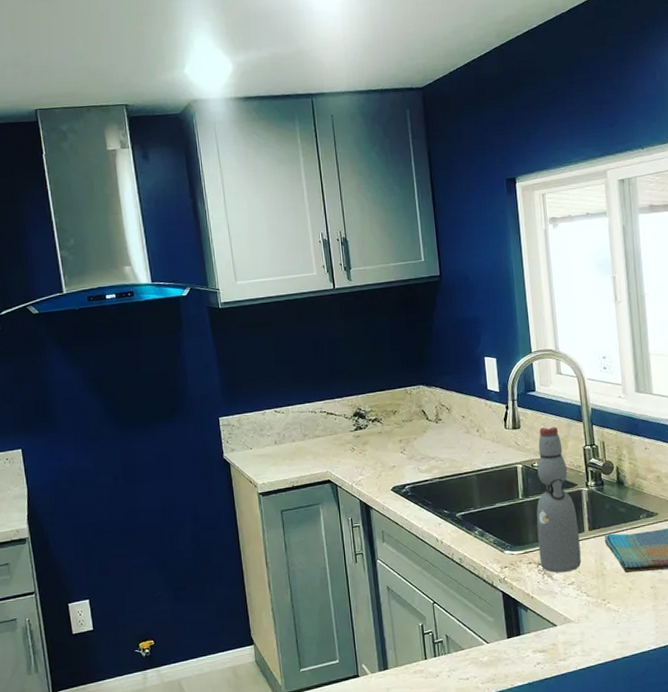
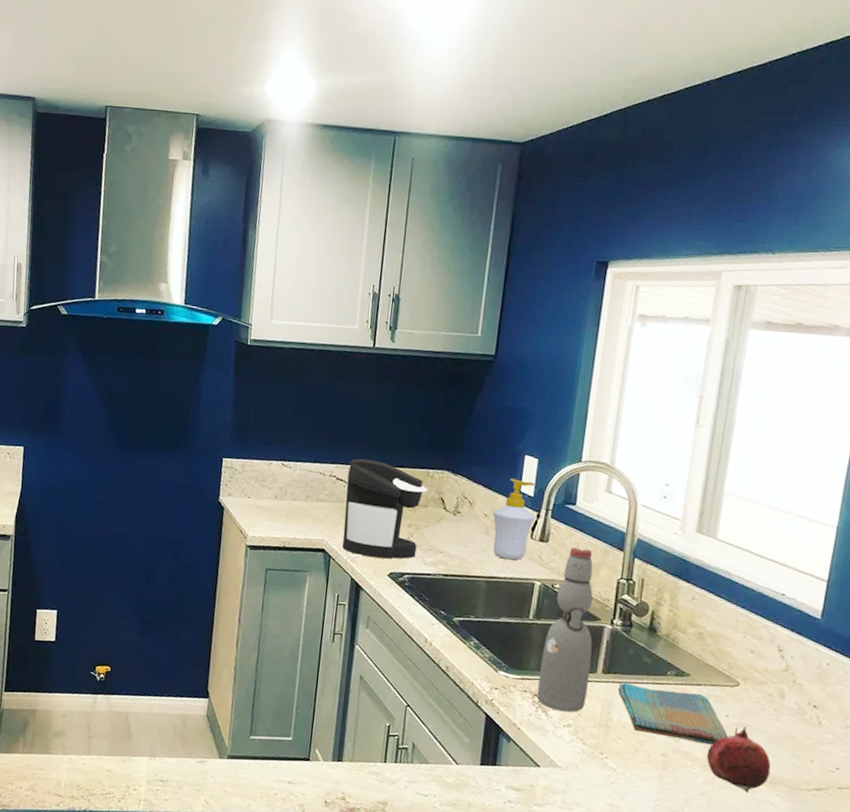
coffee maker: none [335,389,412,478] -> present [342,458,428,559]
soap bottle: none [468,379,505,452] -> present [492,478,536,560]

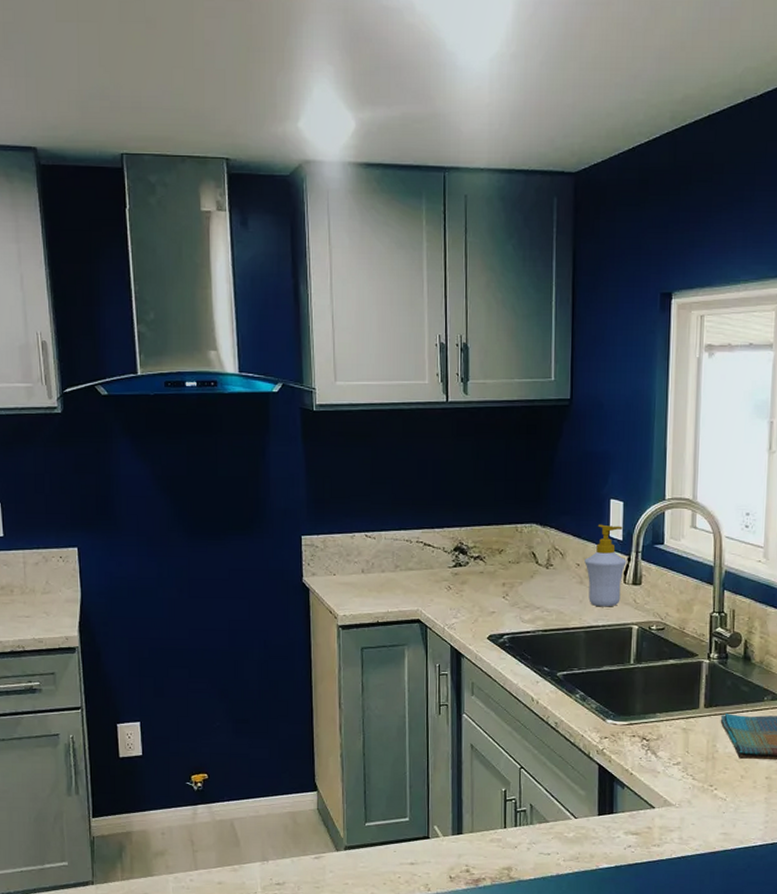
coffee maker: present [342,458,428,559] -> none [435,520,518,621]
bottle: present [536,547,593,713] -> none [645,587,693,751]

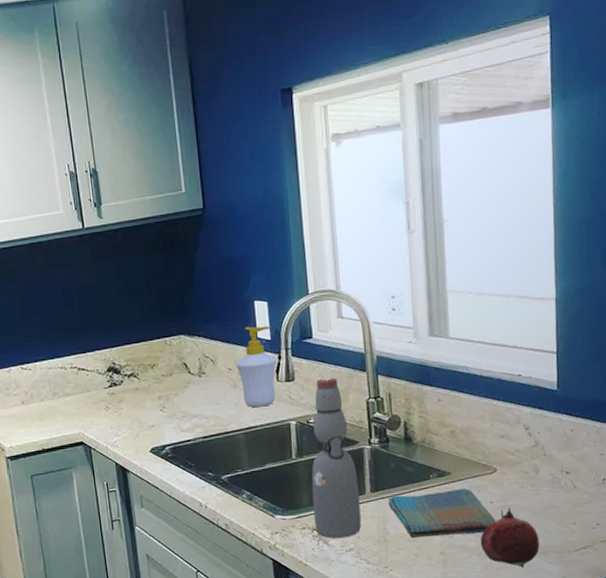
bottle: none [645,587,693,751] -> present [311,378,362,539]

